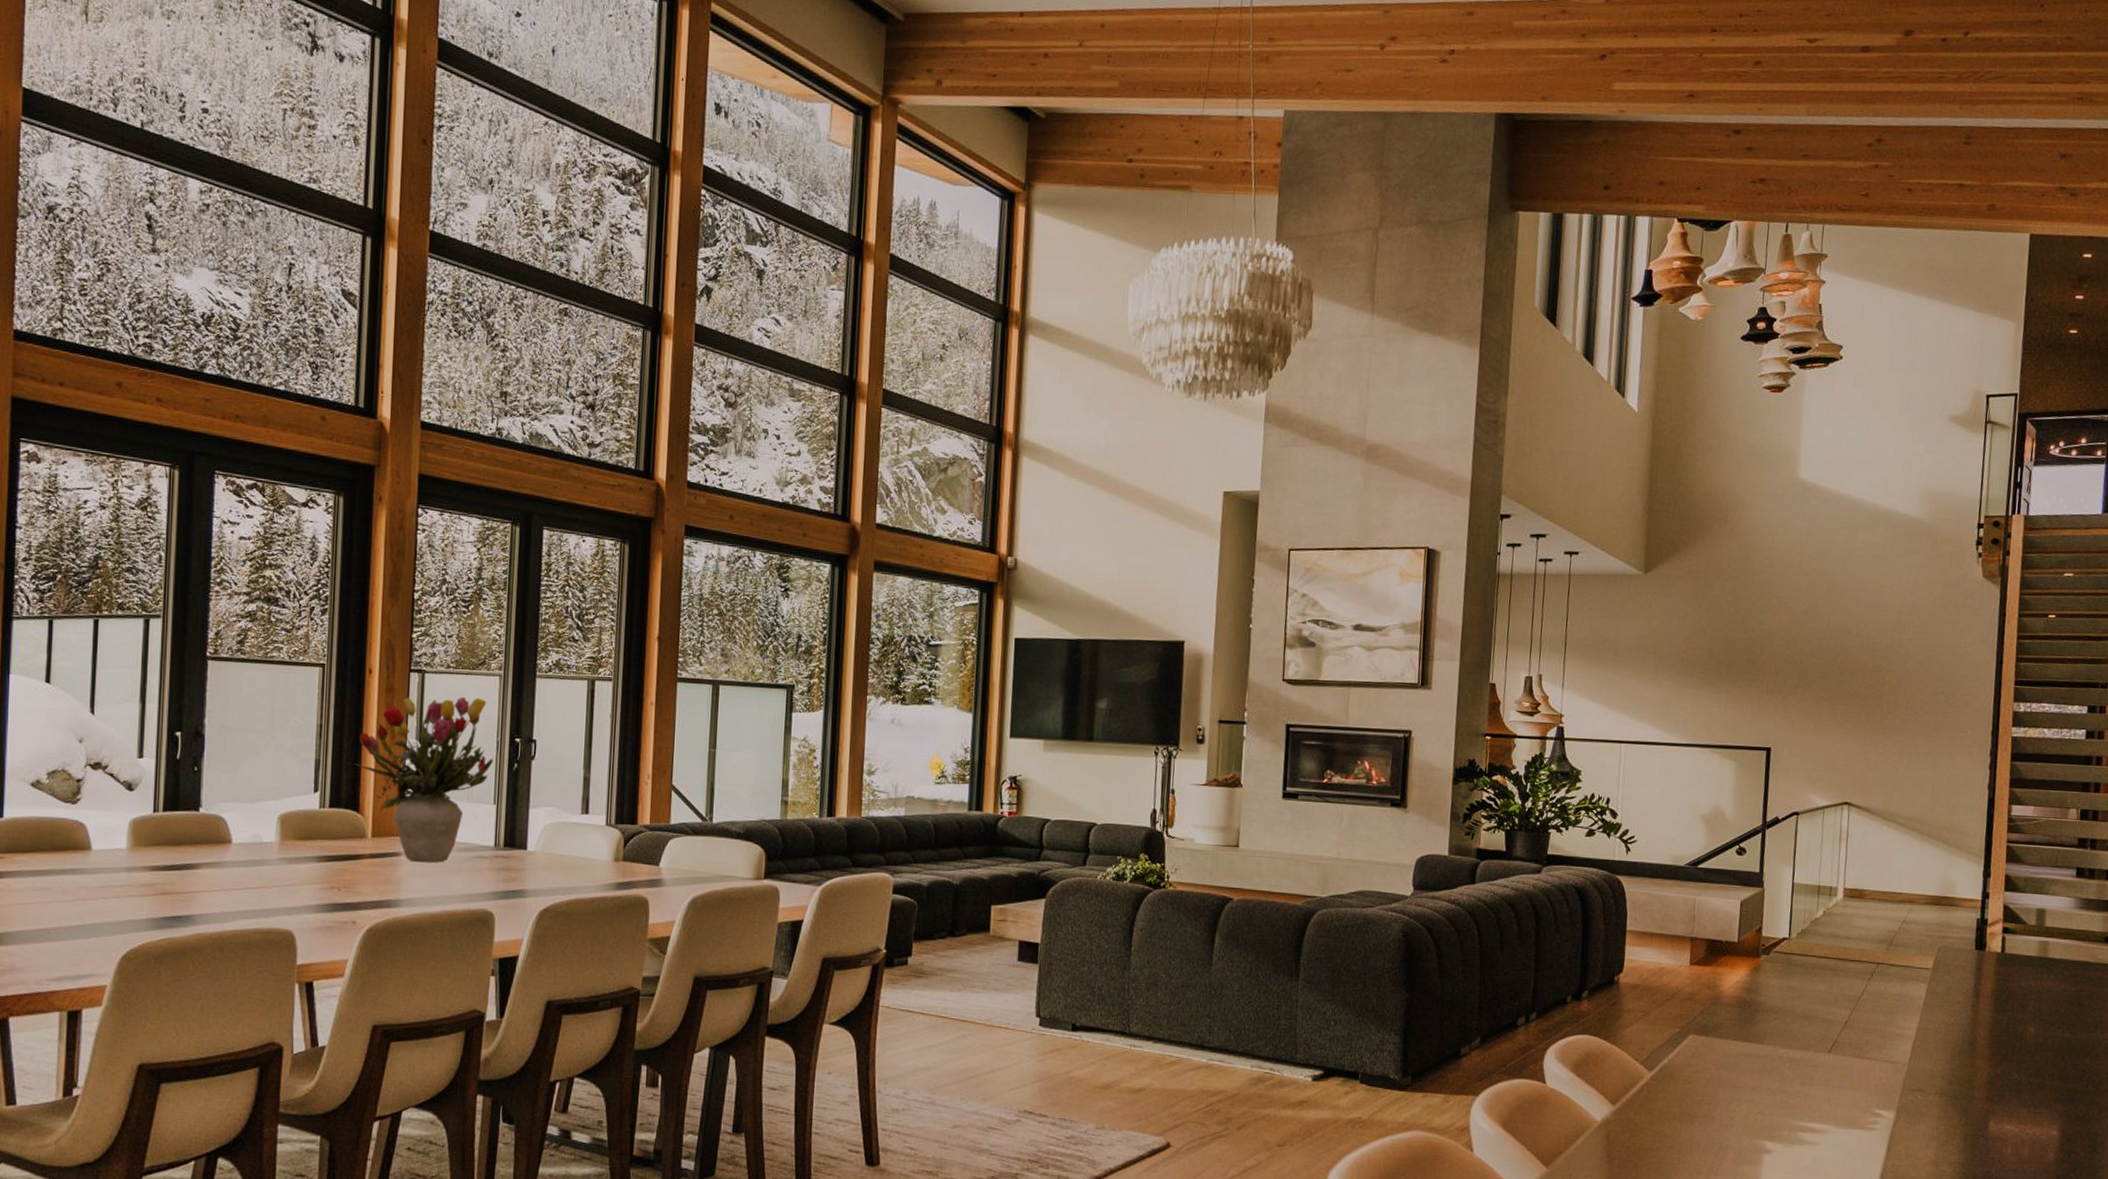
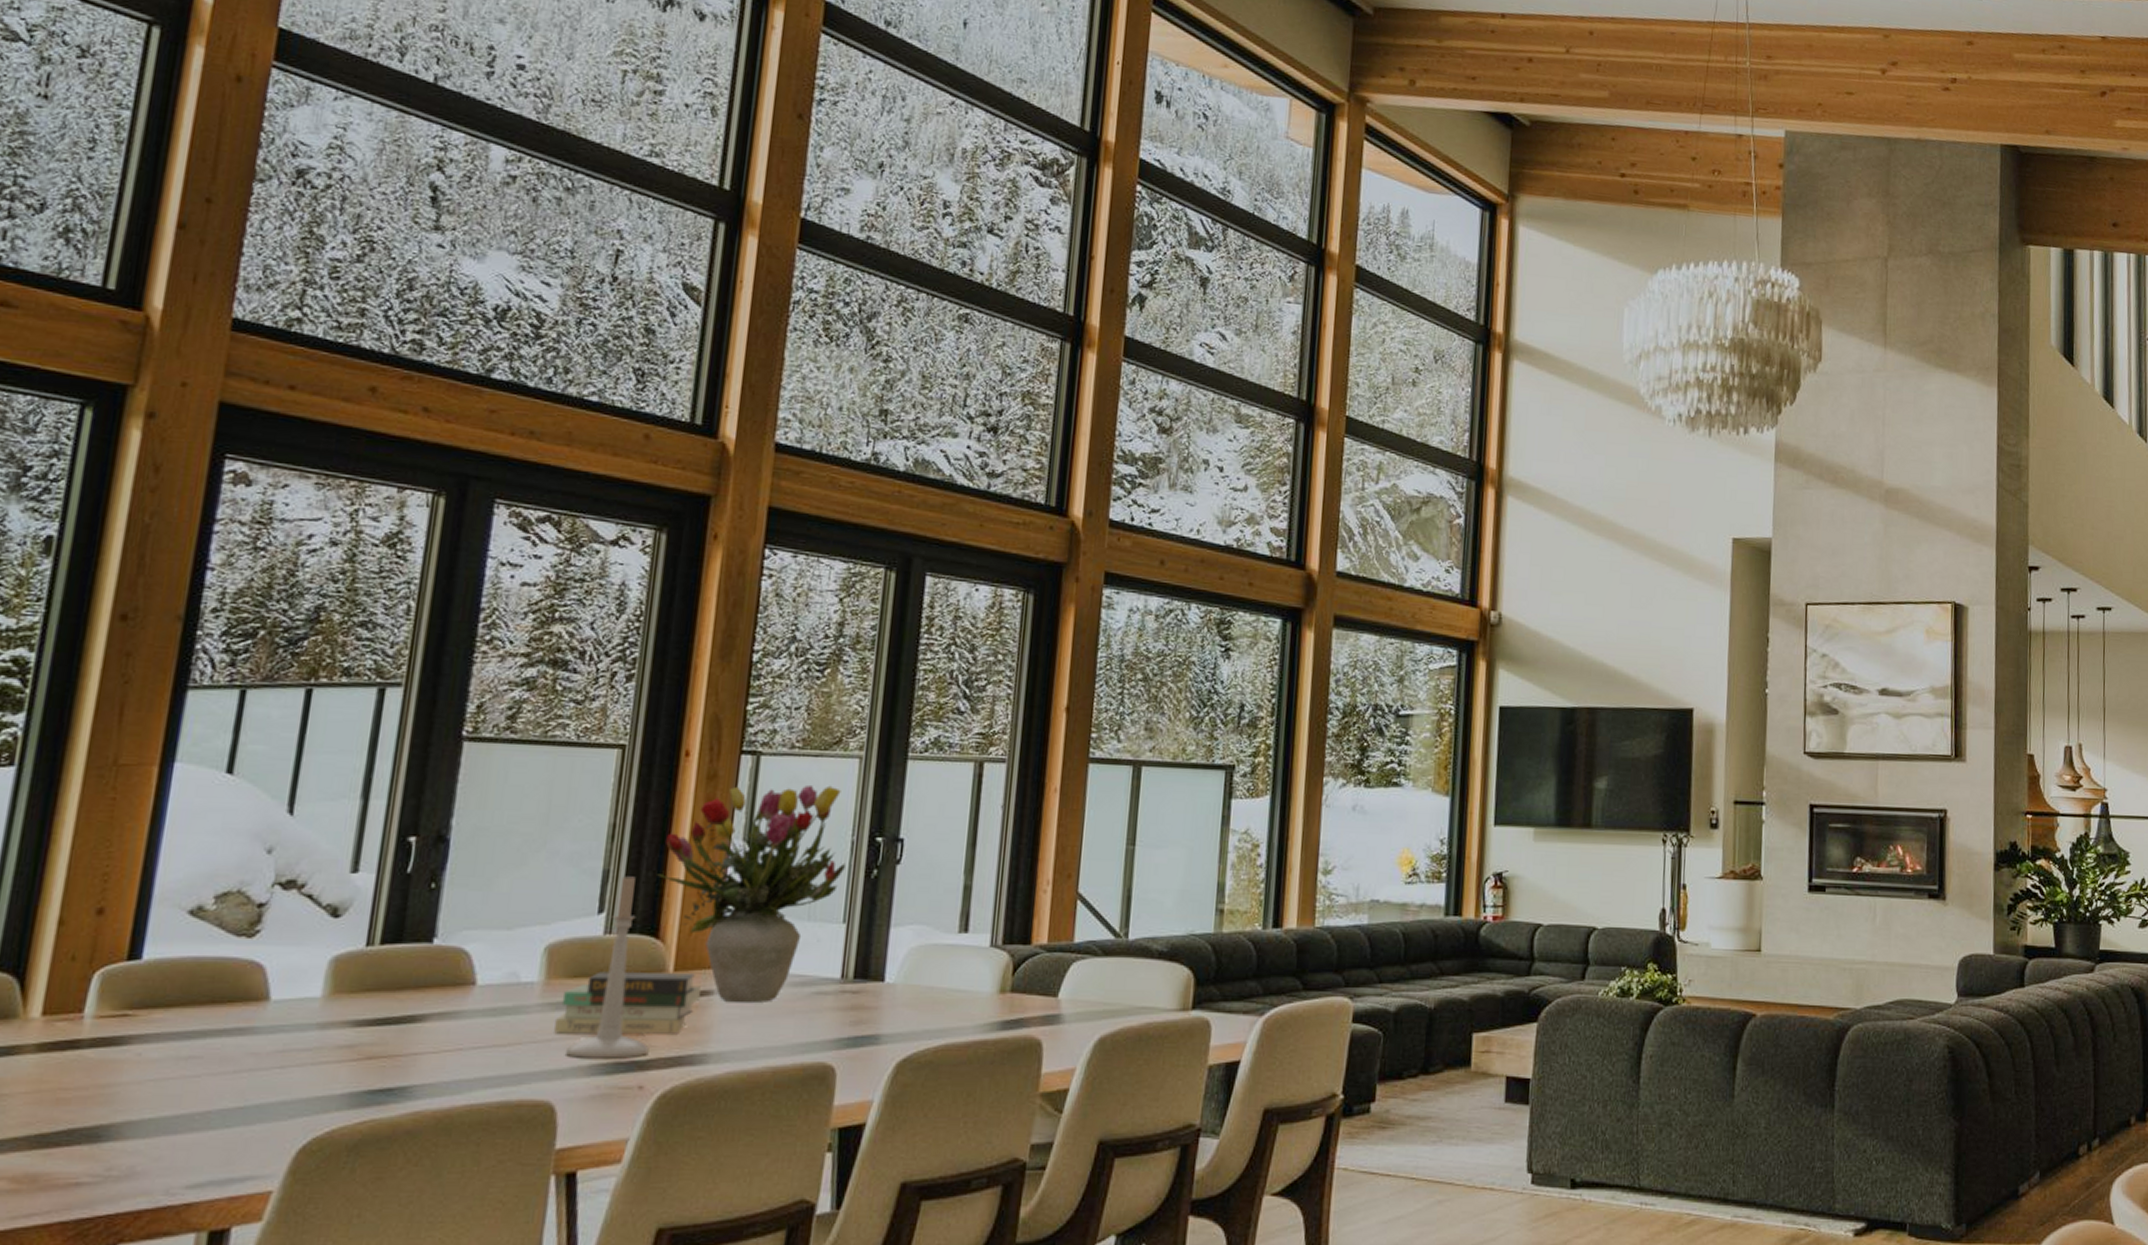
books: none [288,836,393,884] -> present [553,971,702,1034]
candlestick: none [298,765,358,901] -> present [565,876,649,1059]

